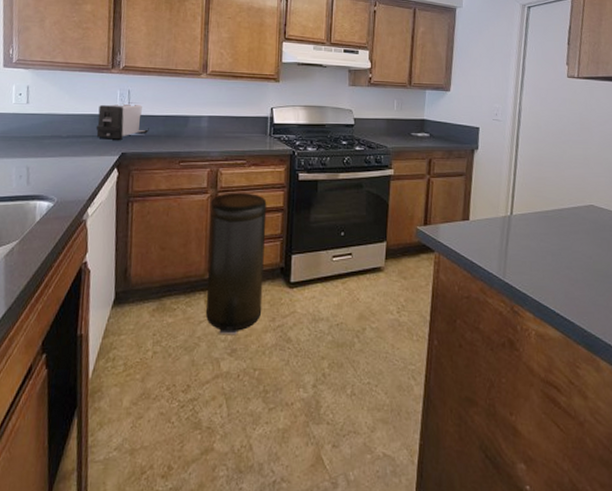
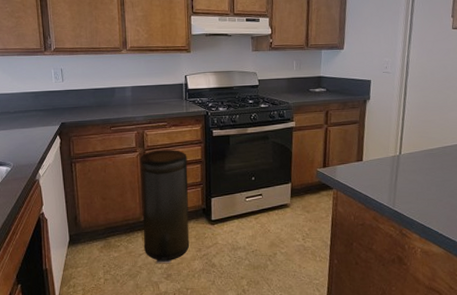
toaster: present [95,102,149,140] -> none [37,79,82,113]

